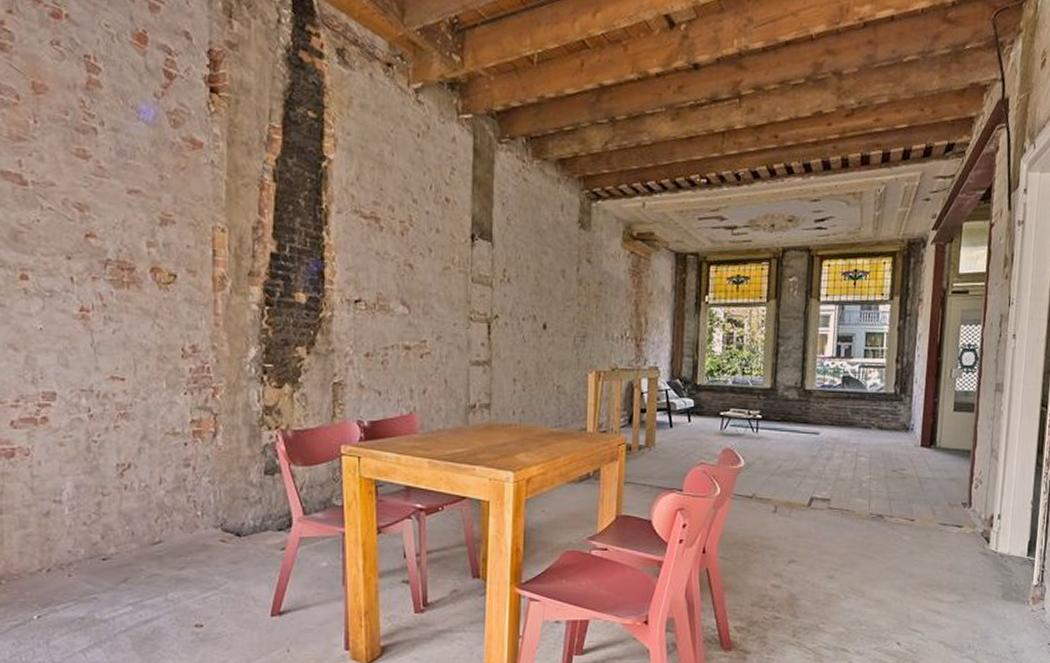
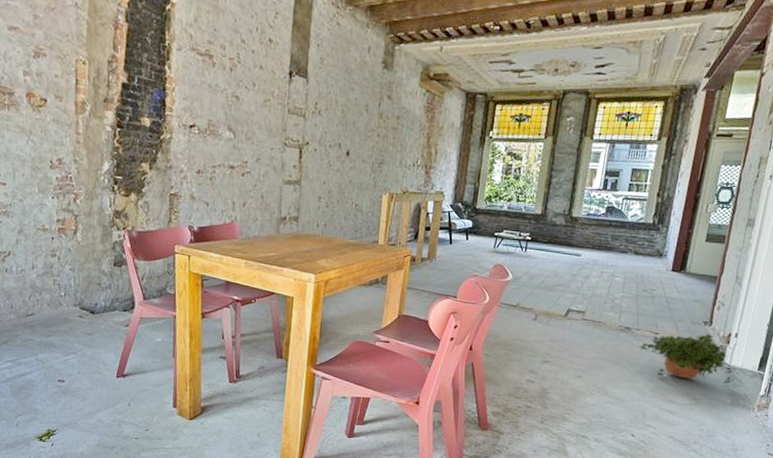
potted plant: none [894,516,1004,574] -> present [639,333,735,384]

